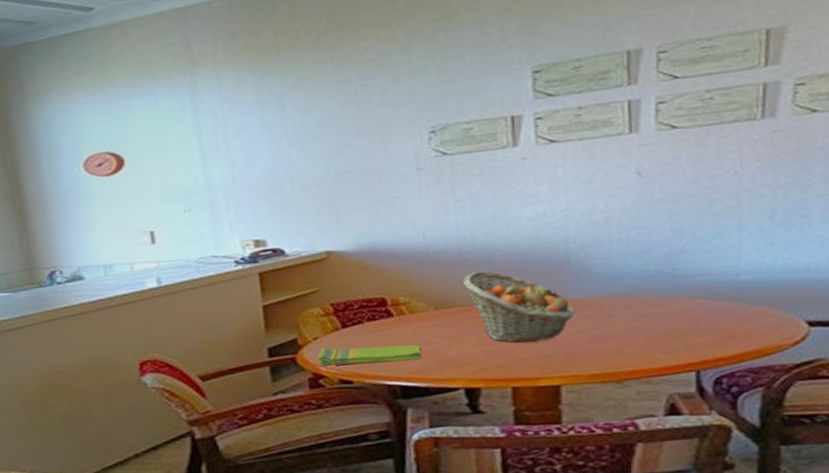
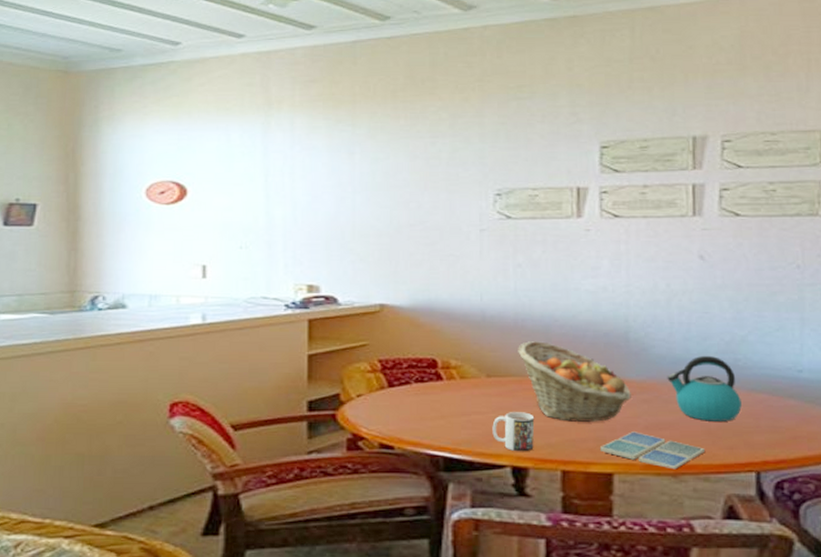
dish towel: present [318,344,422,366] -> none [360,407,469,429]
mug: none [444,338,485,375] -> present [492,412,535,452]
drink coaster: none [546,345,648,377] -> present [599,431,706,470]
kettle: none [608,268,681,330] -> present [667,355,742,421]

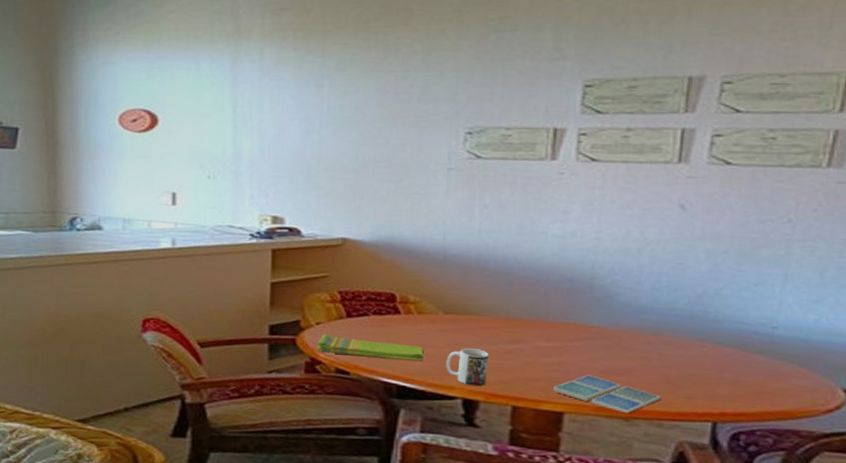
dish towel: none [360,407,469,429] -> present [318,334,424,361]
fruit basket: present [518,341,631,423] -> none [477,282,590,364]
kettle: present [667,355,742,421] -> none [630,306,706,372]

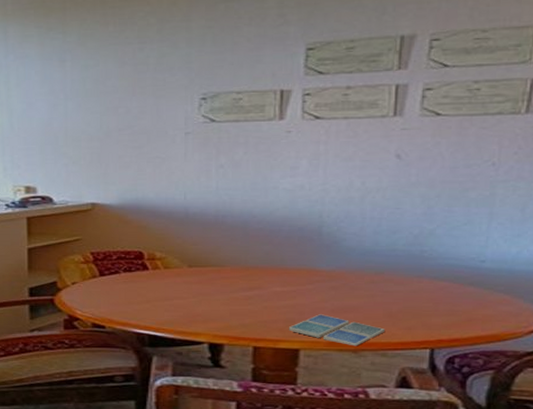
dish towel: present [318,334,424,361] -> none [75,293,171,312]
mug: present [446,348,489,387] -> none [192,297,231,331]

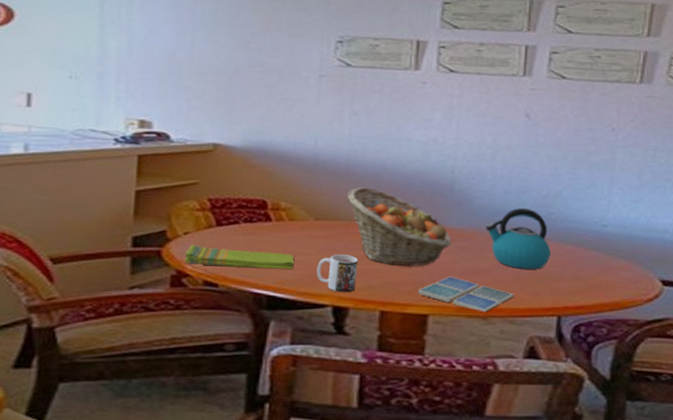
dish towel: none [75,293,171,312] -> present [185,245,295,269]
mug: none [192,297,231,331] -> present [316,254,359,293]
fruit basket: none [218,235,321,307] -> present [347,187,451,267]
kettle: none [355,247,423,306] -> present [485,207,551,270]

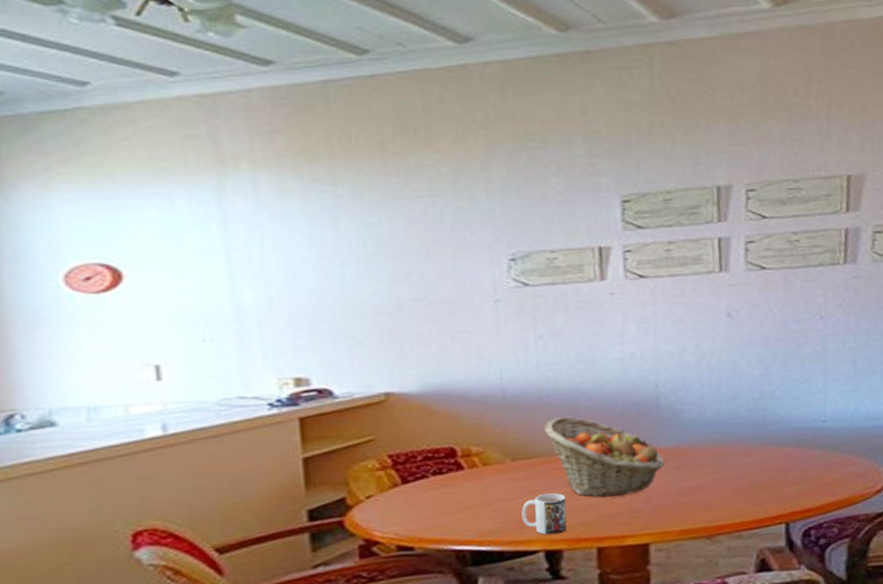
dish towel: present [185,245,295,269] -> none [372,501,496,530]
drink coaster: present [417,276,514,313] -> none [634,499,738,532]
kettle: present [485,207,551,270] -> none [699,414,771,480]

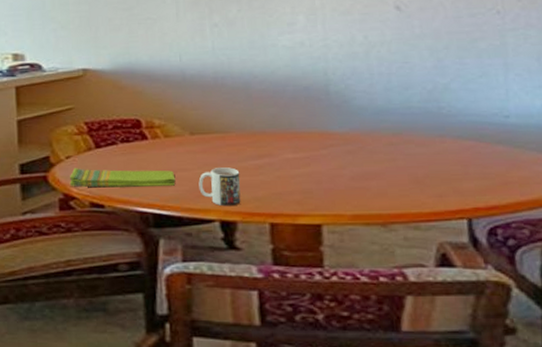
dish towel: none [372,501,496,530] -> present [70,168,176,188]
fruit basket: present [544,417,664,497] -> none [219,98,335,176]

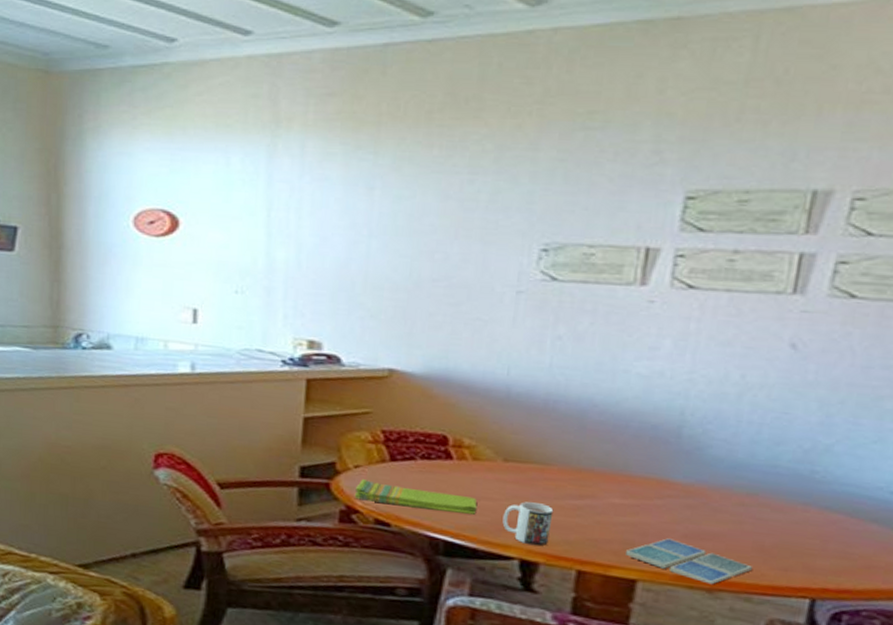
drink coaster: none [306,183,414,219] -> present [624,538,753,585]

